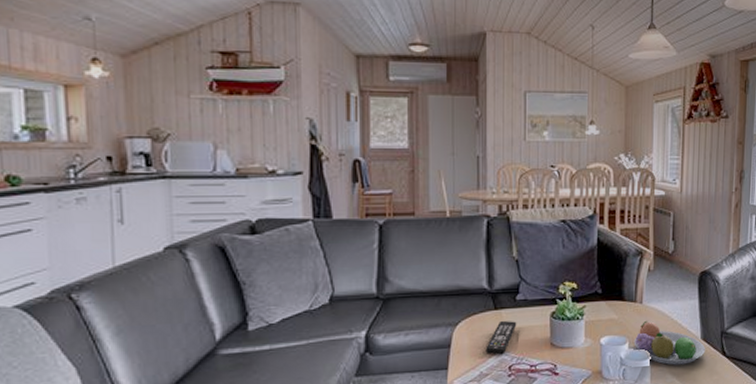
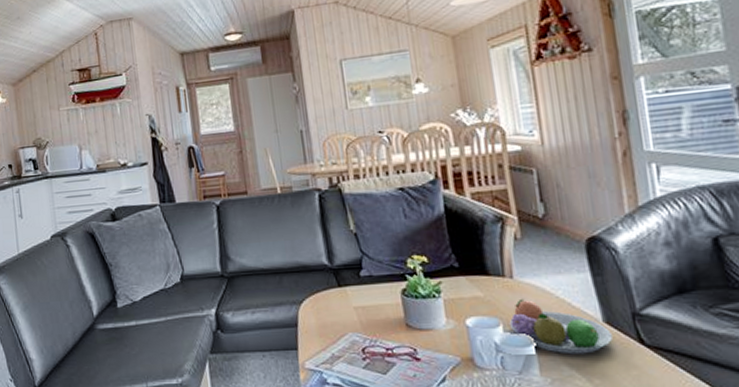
remote control: present [485,320,517,355] -> none [334,298,365,336]

